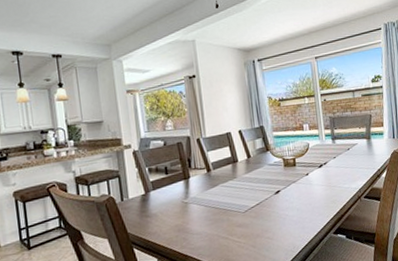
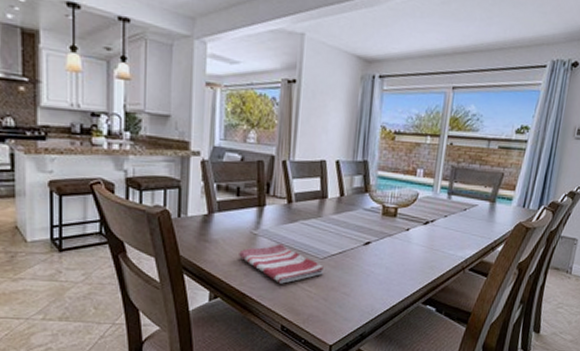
dish towel: none [176,206,247,241] -> present [239,243,324,284]

